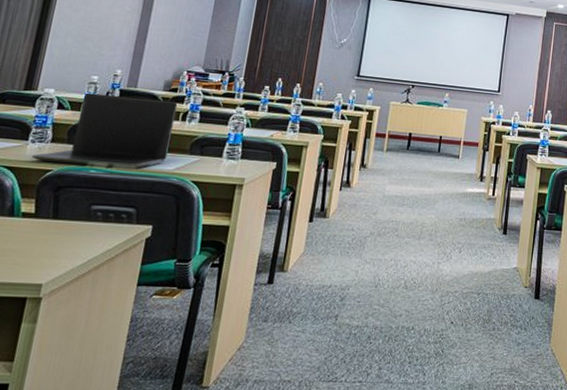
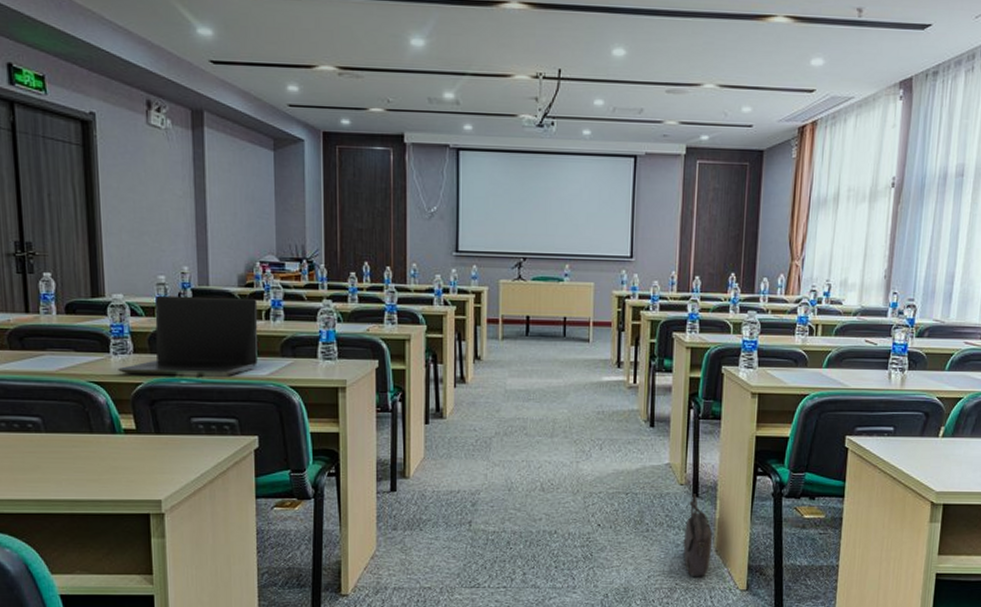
handbag: none [523,296,550,375] -> present [683,494,713,577]

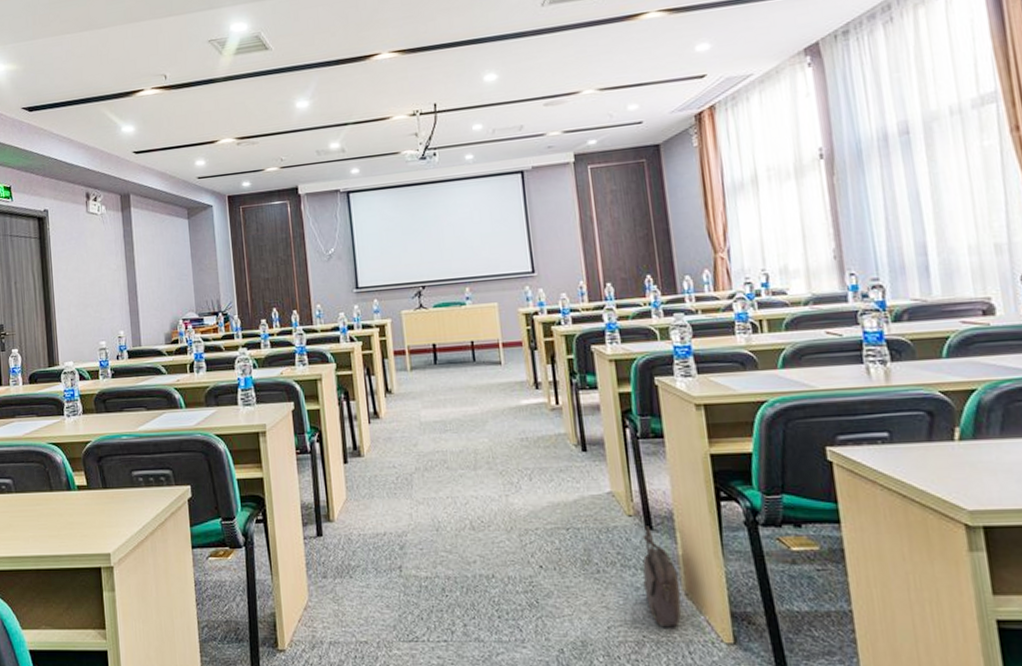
laptop computer: present [118,295,258,377] -> none [71,353,186,435]

